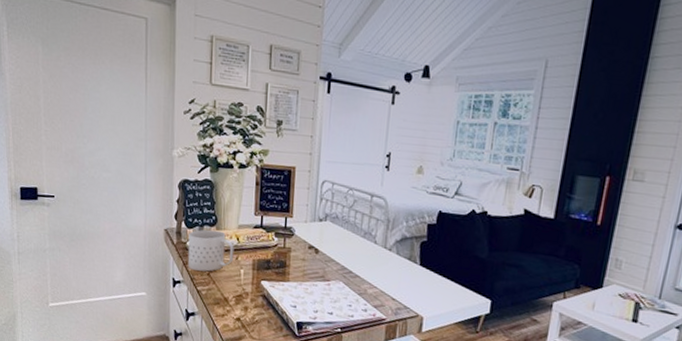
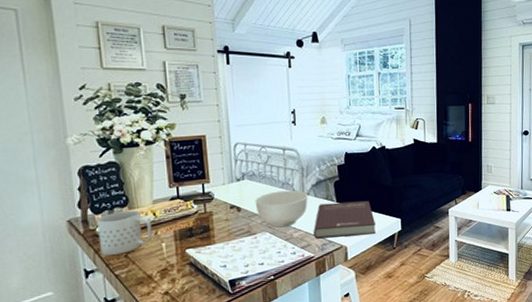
bowl: none [333,239,390,281] -> present [255,190,308,228]
book: none [389,263,460,310] -> present [314,200,376,239]

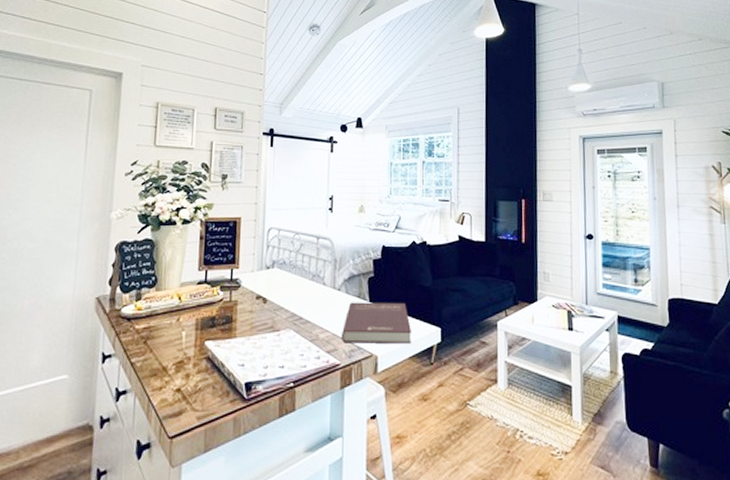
mug: present [97,210,153,256] -> none [120,292,176,339]
bowl: present [255,190,308,228] -> none [282,283,339,326]

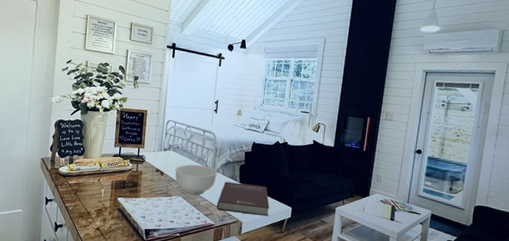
bowl: none [282,283,339,326] -> present [175,164,217,195]

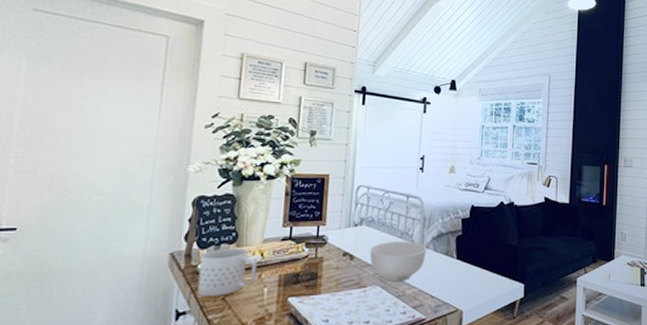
mug: none [58,158,97,191] -> present [196,248,258,296]
book: present [217,181,269,216] -> none [428,259,496,299]

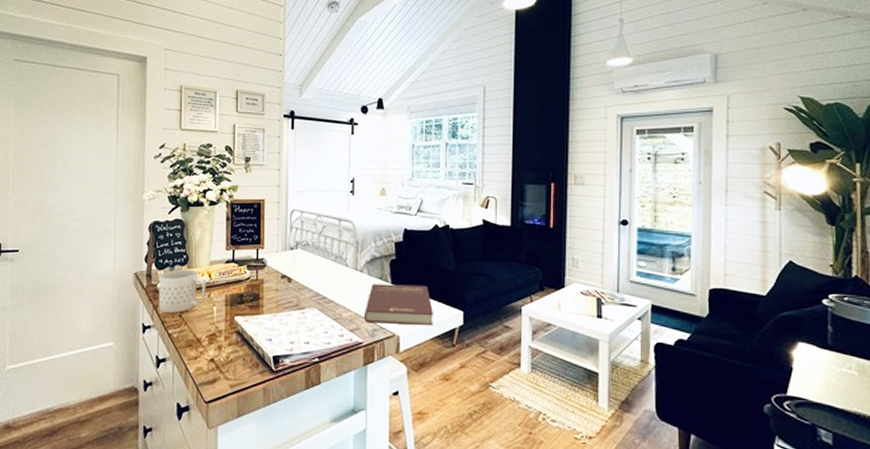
bowl: present [369,241,427,282] -> none [306,264,361,305]
book: none [428,259,496,299] -> present [364,284,433,325]

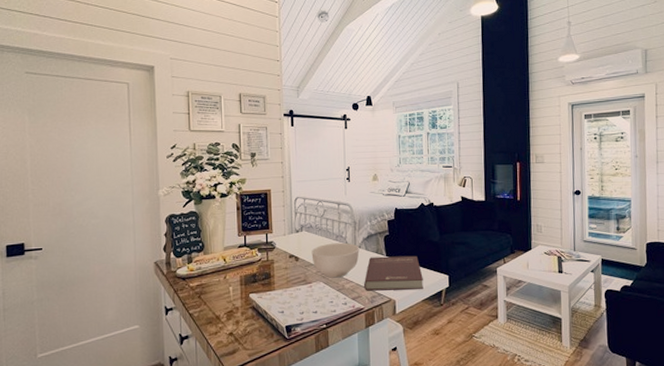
mug: present [158,269,206,313] -> none [178,255,222,295]
bowl: none [306,264,361,305] -> present [311,242,360,278]

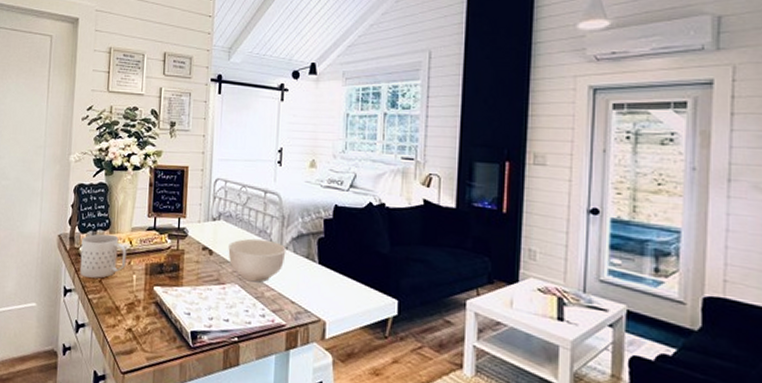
mug: none [178,255,222,295] -> present [79,233,127,279]
book: present [364,255,423,291] -> none [288,262,364,313]

